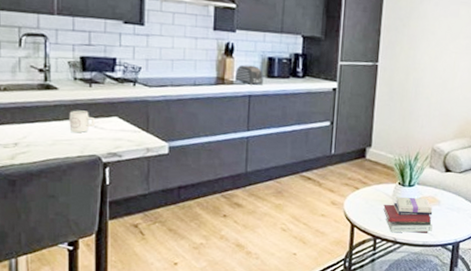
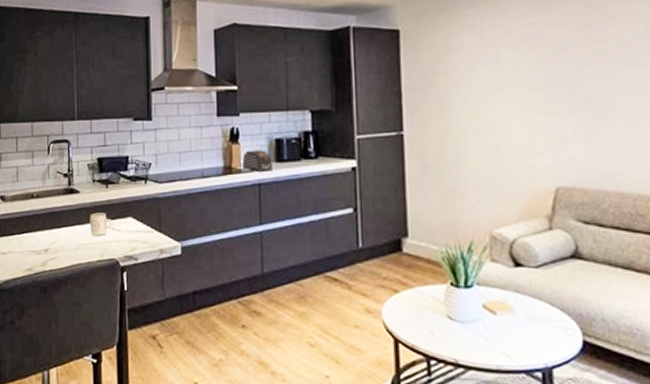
books: present [383,196,433,233] -> none [434,302,508,354]

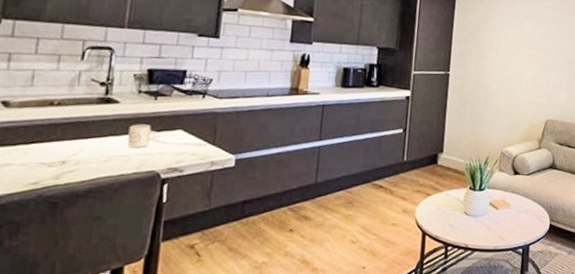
toaster: present [243,150,272,173] -> none [309,75,338,96]

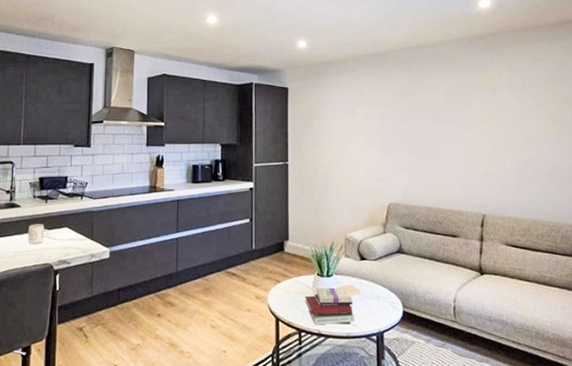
books: none [454,201,503,239] -> present [305,287,355,325]

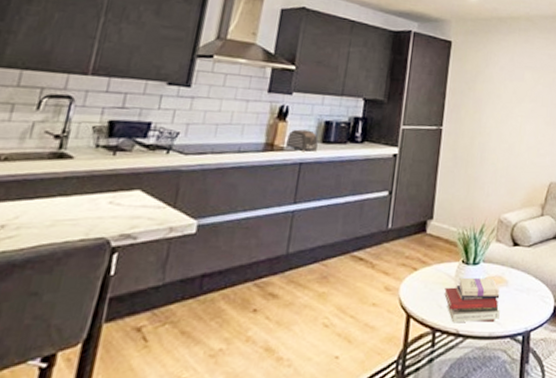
mug: present [28,224,50,245] -> none [77,183,113,211]
toaster: none [165,173,189,191] -> present [286,129,318,152]

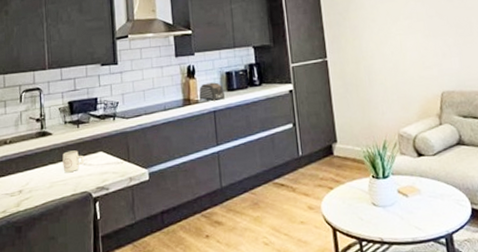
mug: none [77,183,113,211] -> present [62,150,85,173]
books: present [444,277,500,323] -> none [362,188,419,232]

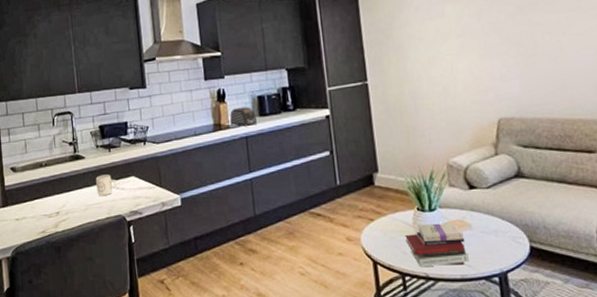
books: none [362,188,419,232] -> present [405,222,469,268]

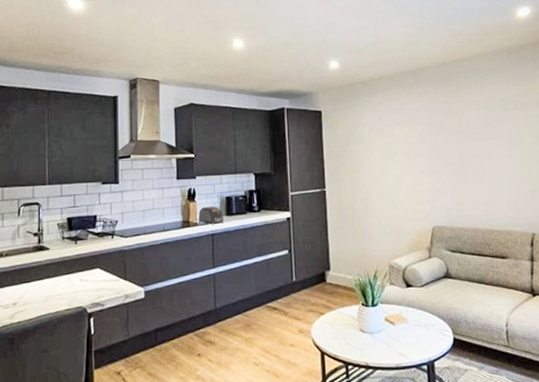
mug: present [96,174,118,197] -> none [59,266,81,288]
books: present [405,222,469,268] -> none [350,316,403,357]

